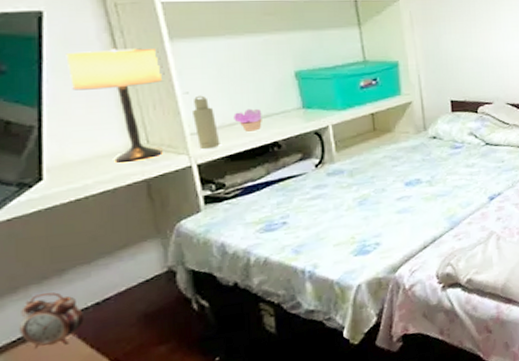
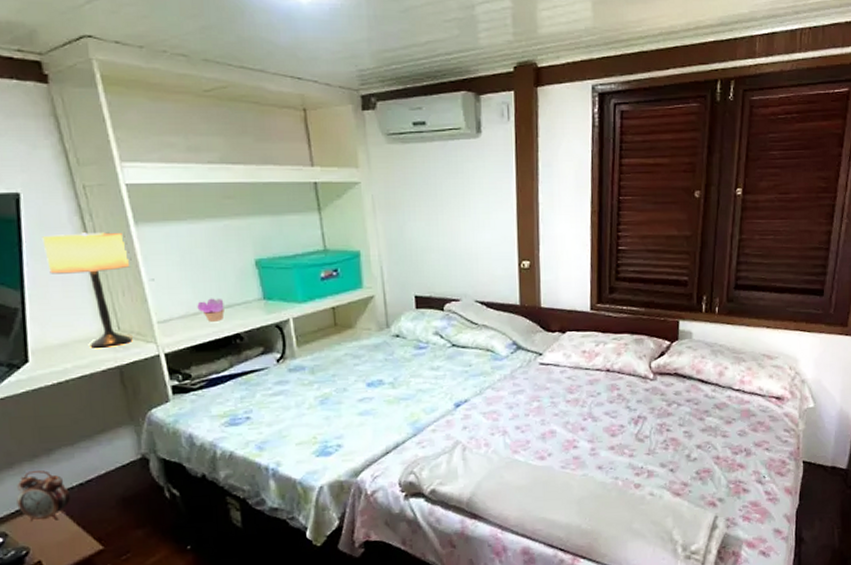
bottle: present [193,95,220,150] -> none [159,282,186,339]

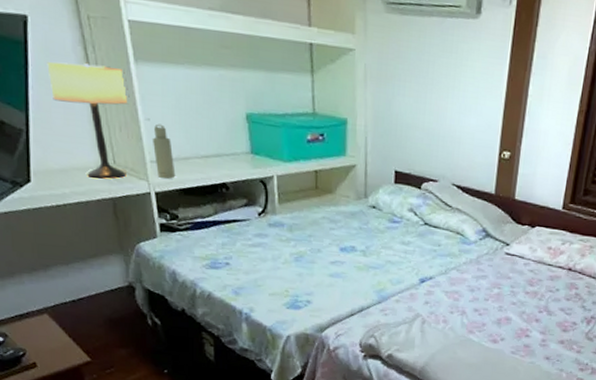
alarm clock: present [16,470,70,522] -> none [16,282,63,330]
bottle: none [159,282,186,339] -> present [153,123,176,180]
succulent plant: present [197,298,225,322] -> none [188,145,214,169]

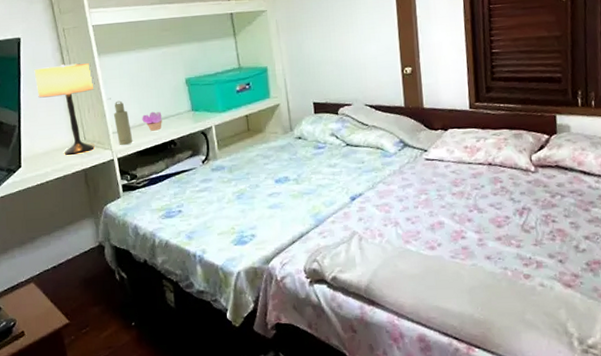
succulent plant: none [188,145,214,169] -> present [142,111,162,131]

